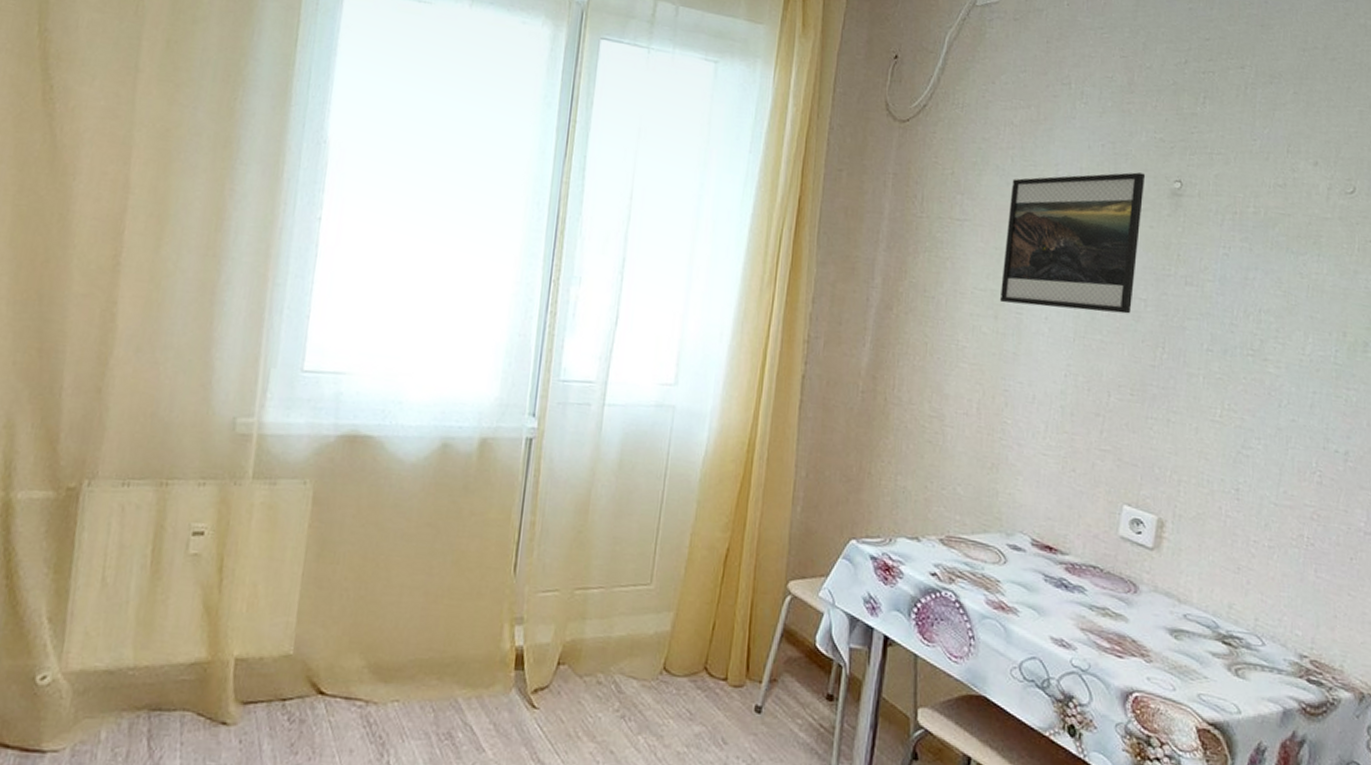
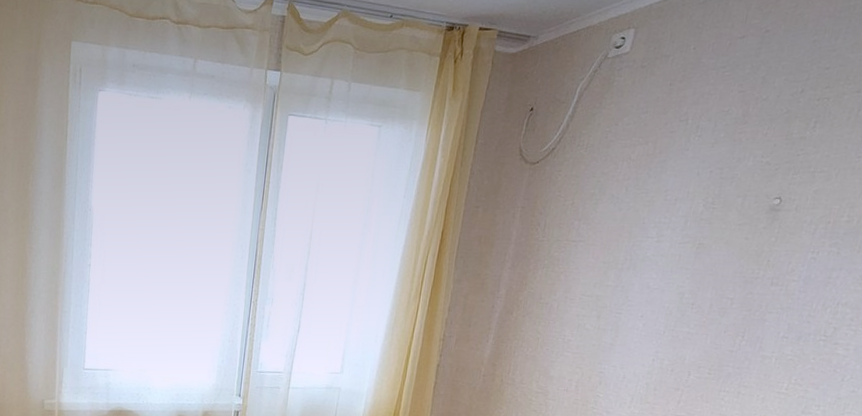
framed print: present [999,172,1146,314] -> none [603,193,748,311]

